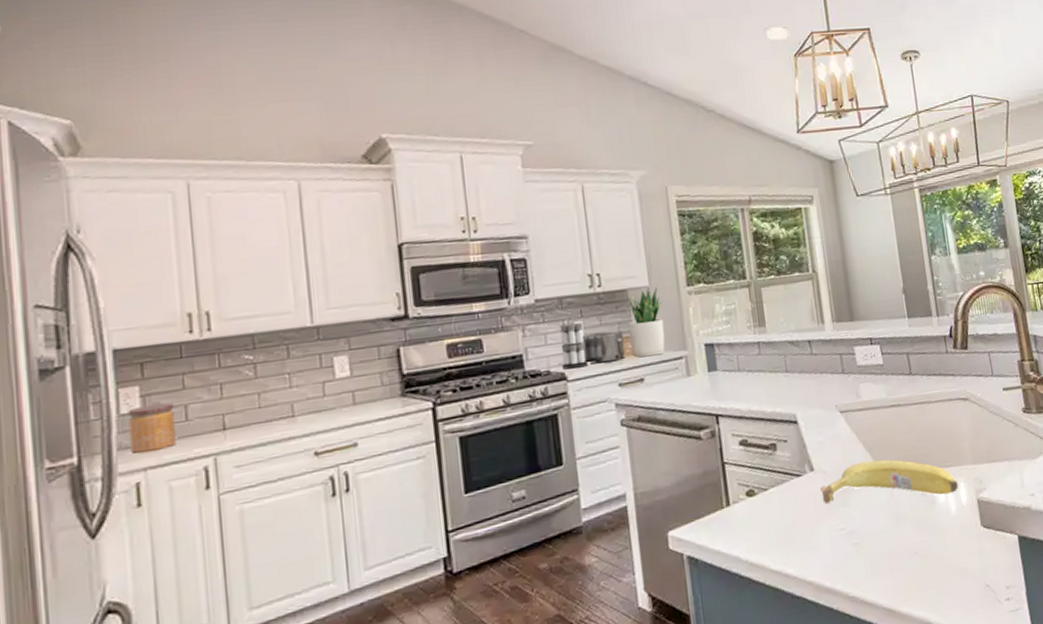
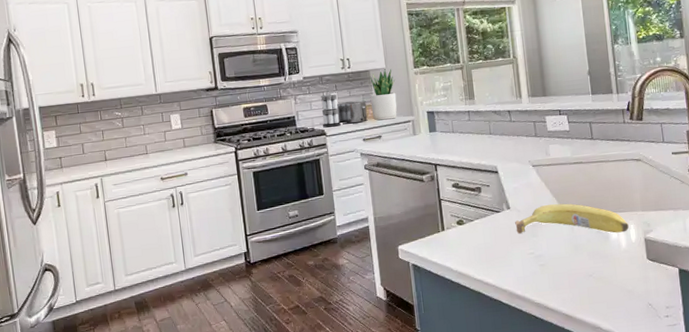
jar: present [128,402,176,454] -> none [49,141,78,173]

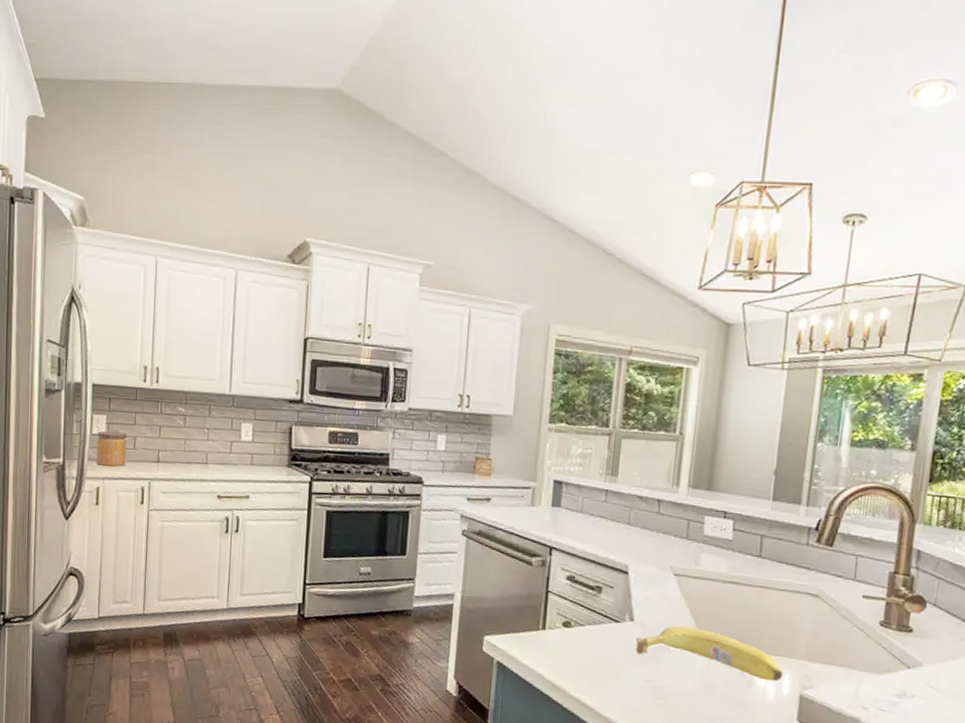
jar: none [49,141,78,173] -> present [96,430,127,467]
spice rack: present [321,90,341,128] -> none [420,429,446,476]
toaster: present [336,100,368,124] -> none [441,448,480,478]
planter: present [370,68,397,121] -> none [484,417,523,481]

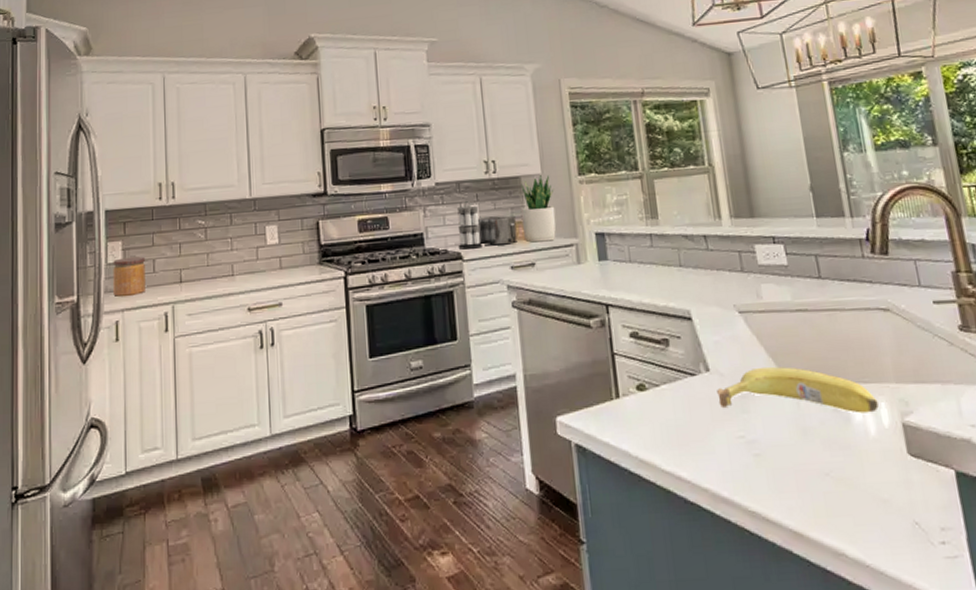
spice rack: none [420,429,446,476] -> present [457,200,482,250]
toaster: none [441,448,480,478] -> present [477,215,518,247]
planter: none [484,417,523,481] -> present [521,174,556,243]

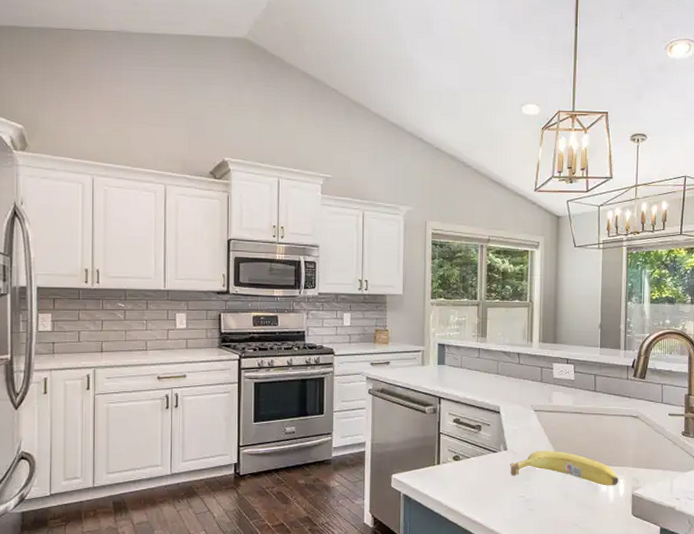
jar: present [113,256,145,297] -> none [43,327,71,358]
spice rack: present [457,200,482,250] -> none [331,309,351,347]
toaster: present [477,215,518,247] -> none [348,324,379,347]
planter: present [521,174,556,243] -> none [383,295,411,347]

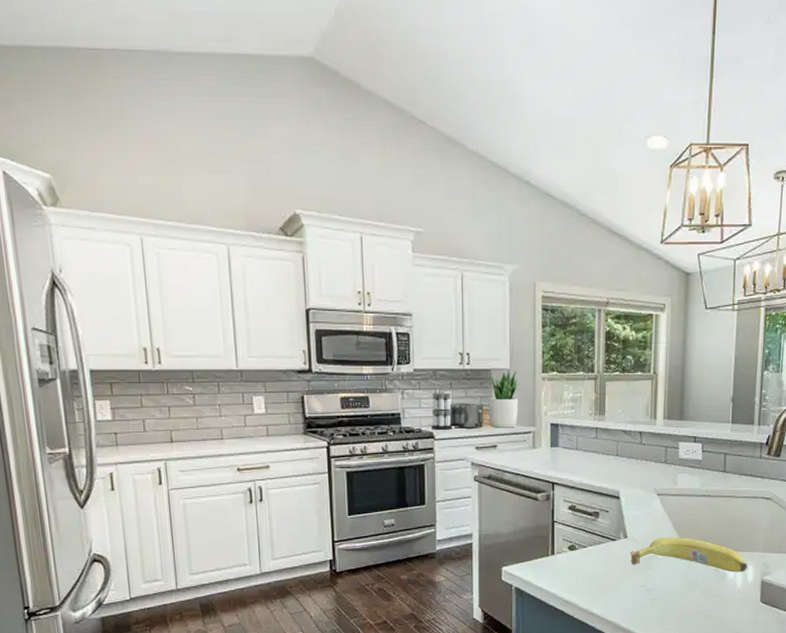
spice rack: none [331,309,351,347] -> present [431,387,452,430]
toaster: none [348,324,379,347] -> present [449,403,483,430]
planter: none [383,295,411,347] -> present [488,370,520,428]

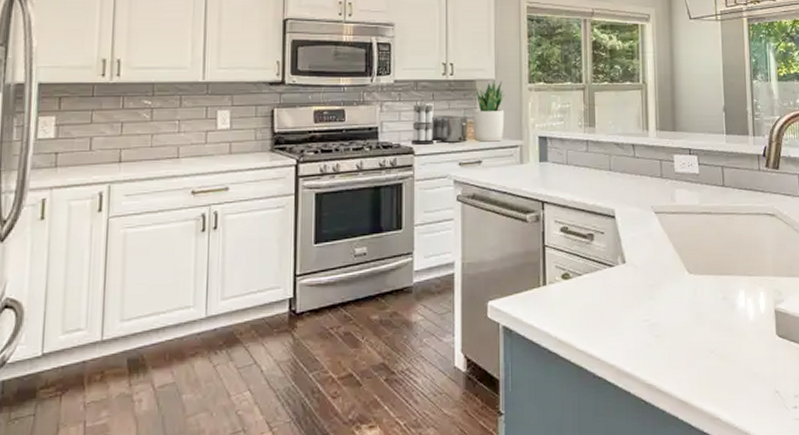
fruit: present [630,536,747,573] -> none [630,260,758,301]

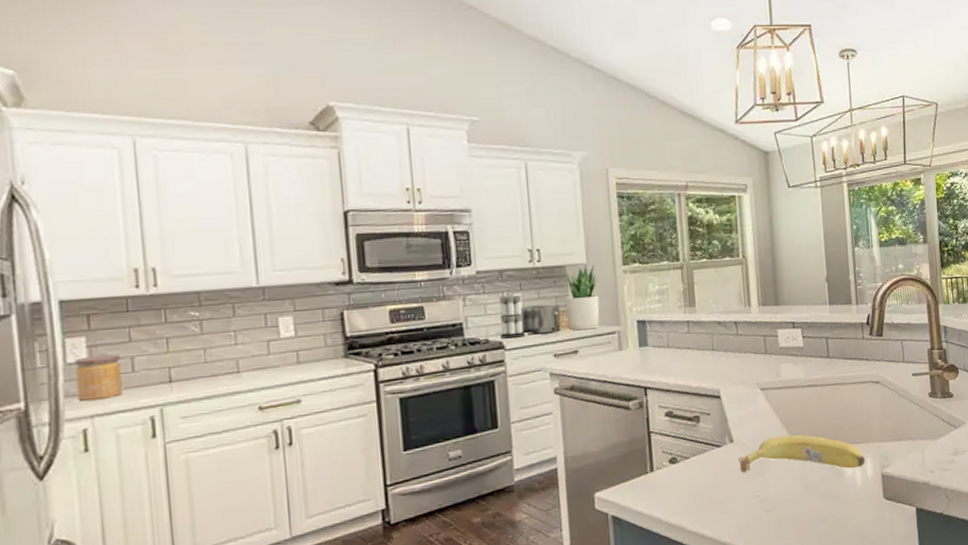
jar: none [41,133,81,173] -> present [74,354,123,401]
fruit: none [630,260,758,301] -> present [739,434,865,473]

